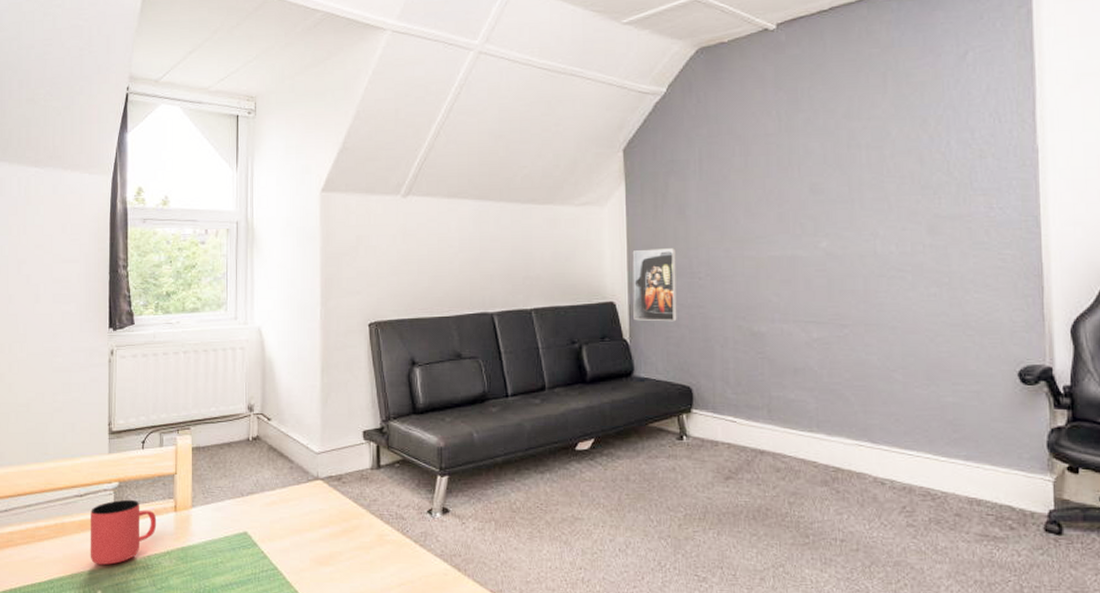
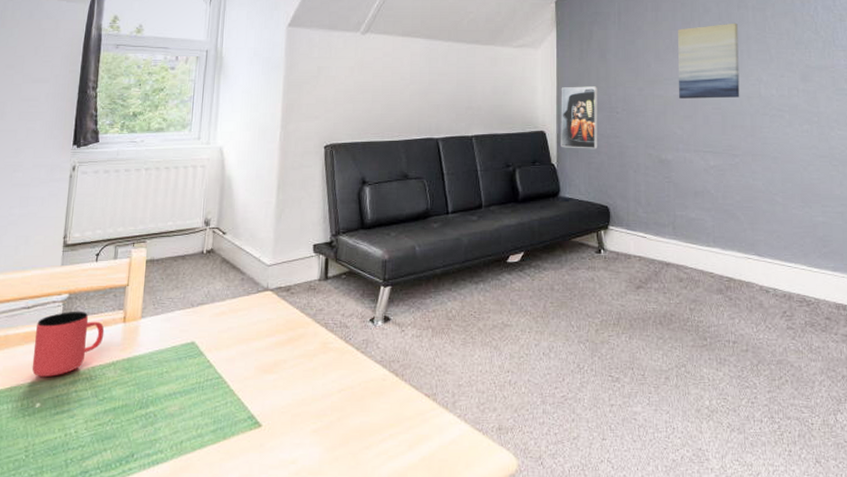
wall art: none [773,165,850,260] -> present [678,23,740,99]

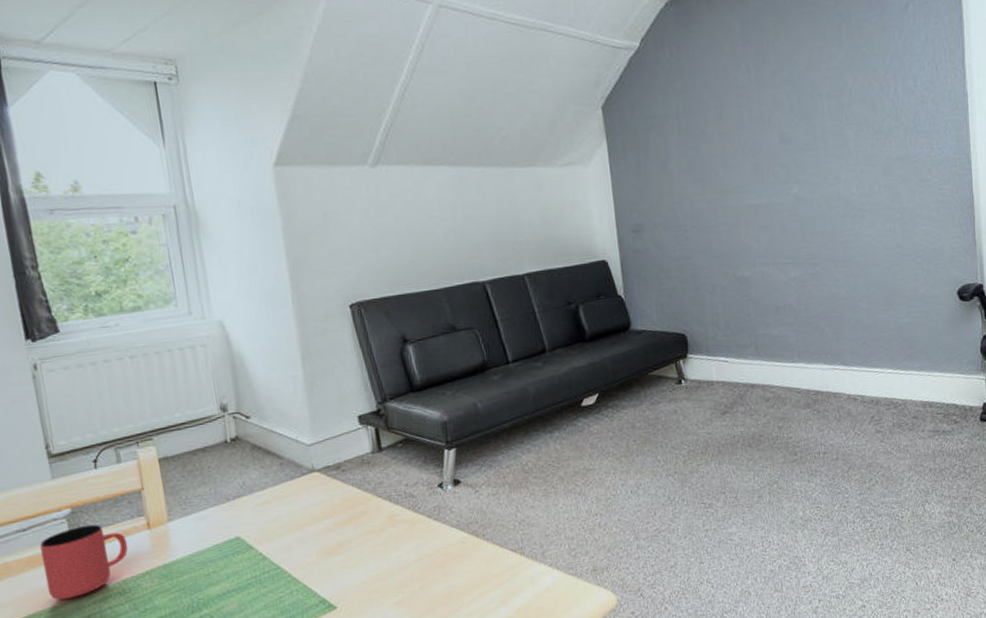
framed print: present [561,86,598,149] -> none [619,203,668,277]
wall art: present [678,23,740,99] -> none [746,115,818,208]

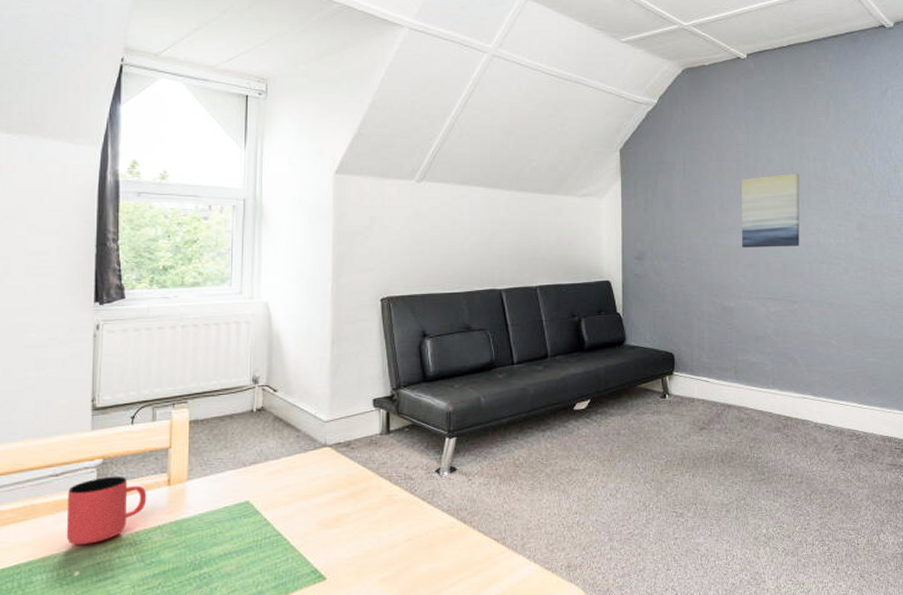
wall art: none [746,115,818,208] -> present [741,173,800,247]

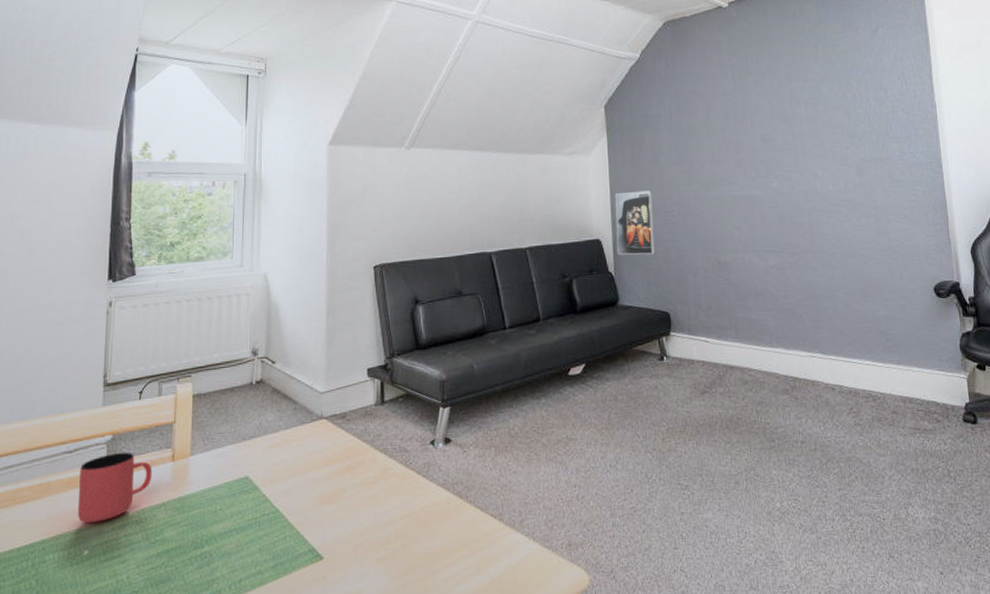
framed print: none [626,236,663,298] -> present [614,190,655,255]
wall art: present [741,173,800,247] -> none [731,119,796,199]

